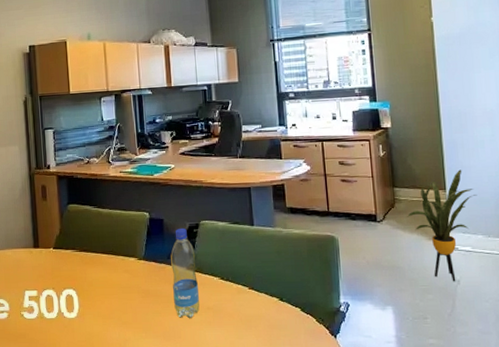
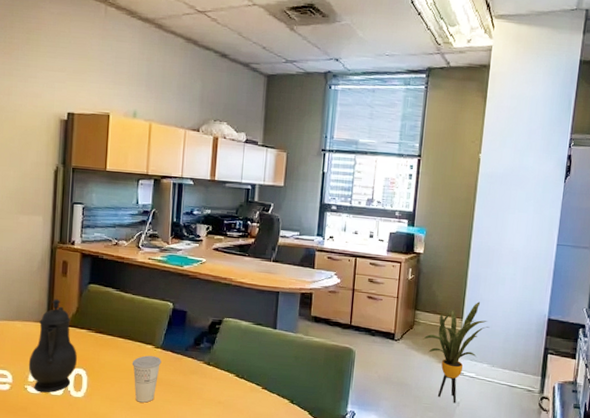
coffeepot: none [22,223,67,317] -> present [28,299,78,393]
cup: none [118,268,146,317] -> present [132,355,162,403]
bottle: present [170,227,200,319] -> none [185,322,215,411]

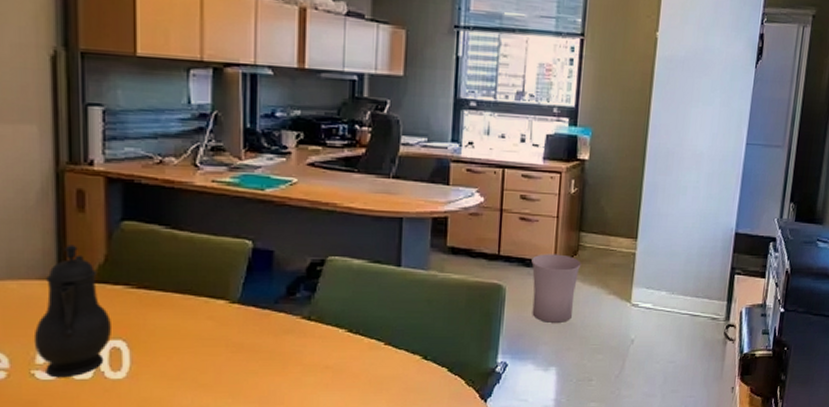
cup: present [132,355,162,403] -> none [196,314,241,377]
waste bin: none [376,326,417,383] -> present [531,254,582,323]
house plant: present [423,302,490,404] -> none [590,217,669,341]

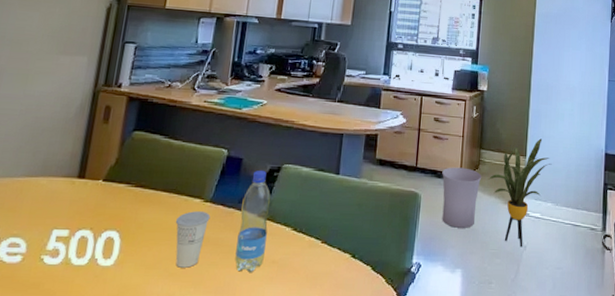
coffeepot: present [33,245,113,378] -> none [48,149,111,263]
cup: none [196,314,241,377] -> present [175,211,210,268]
bottle: none [278,263,316,381] -> present [235,170,271,273]
house plant: none [590,217,669,341] -> present [489,138,552,248]

